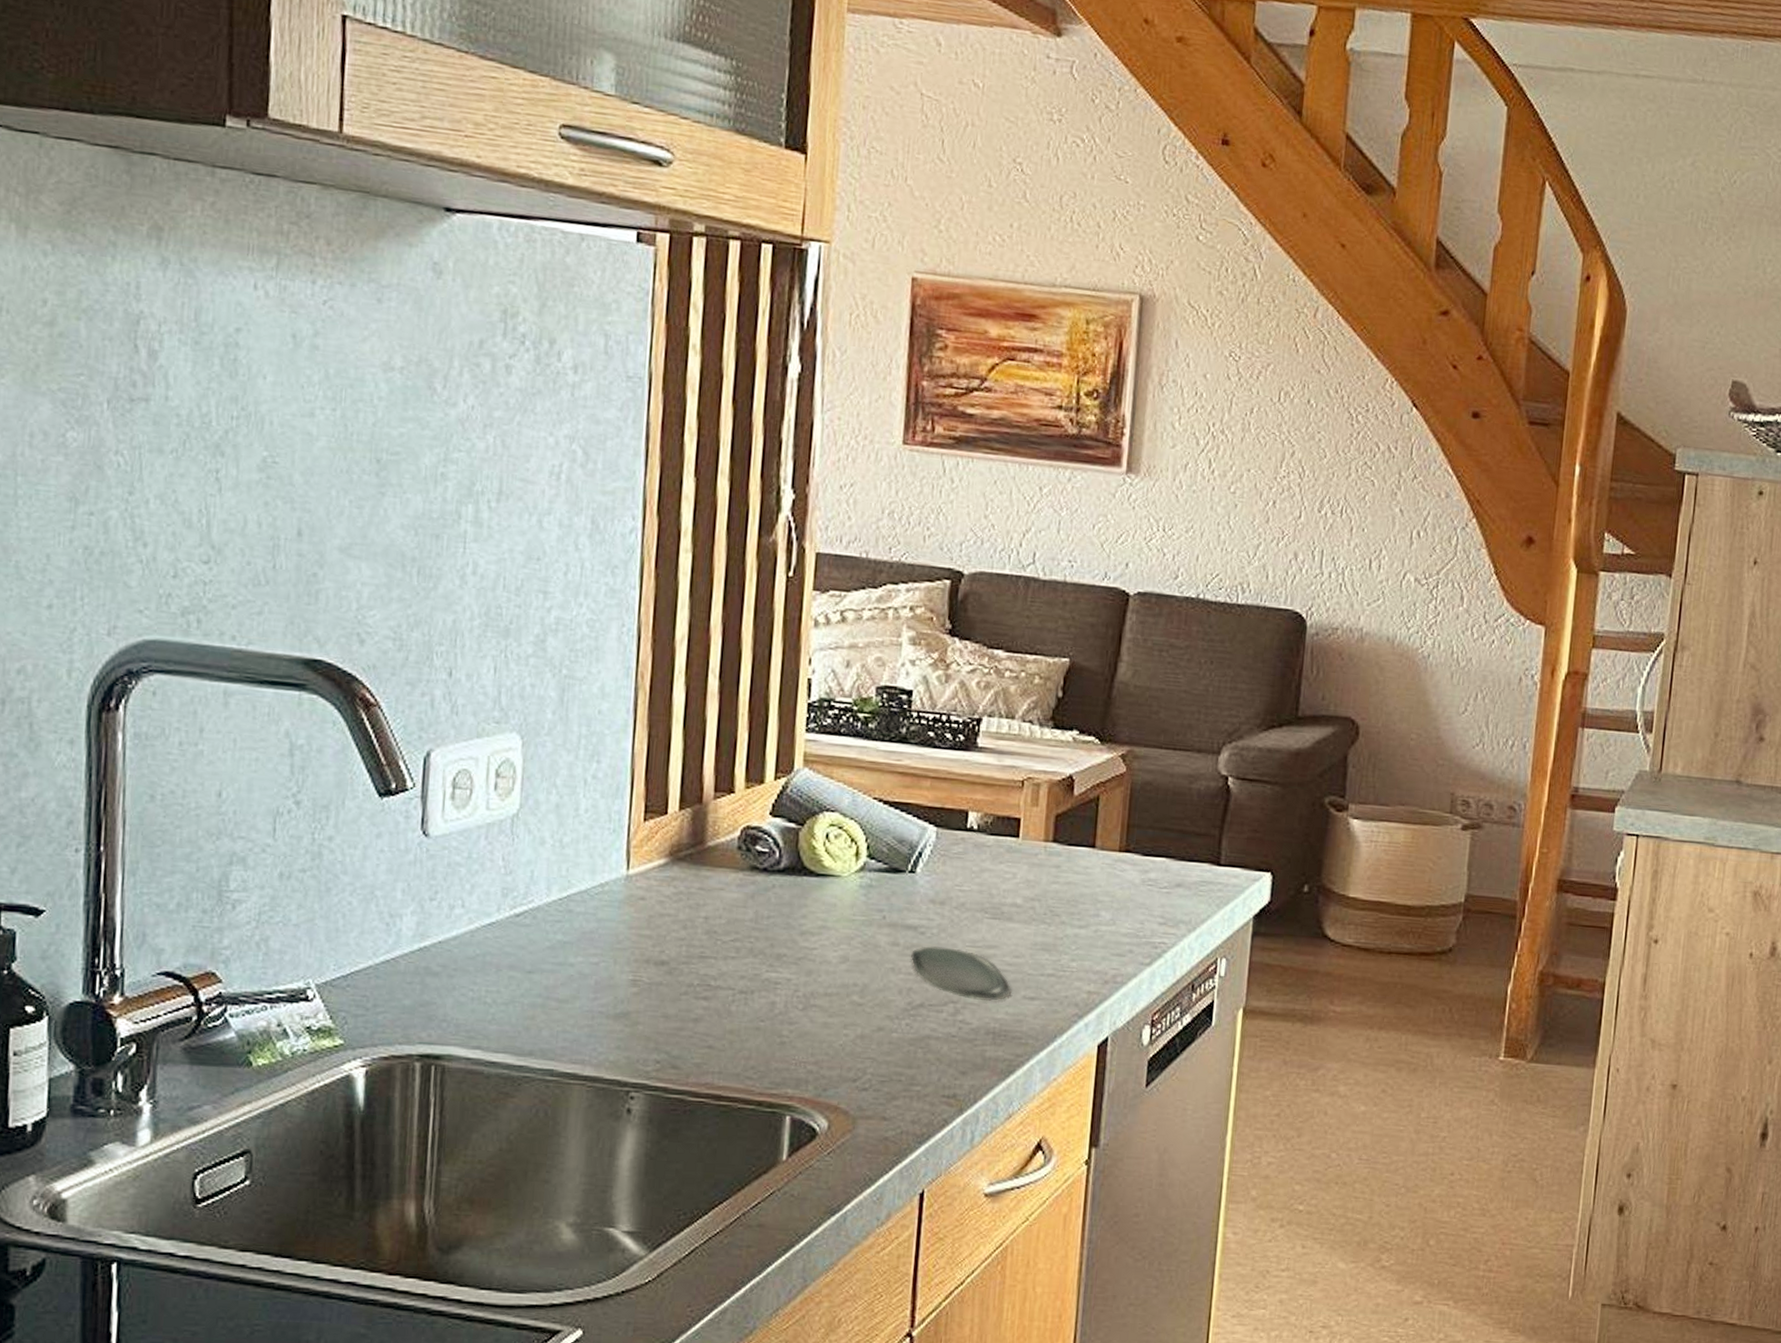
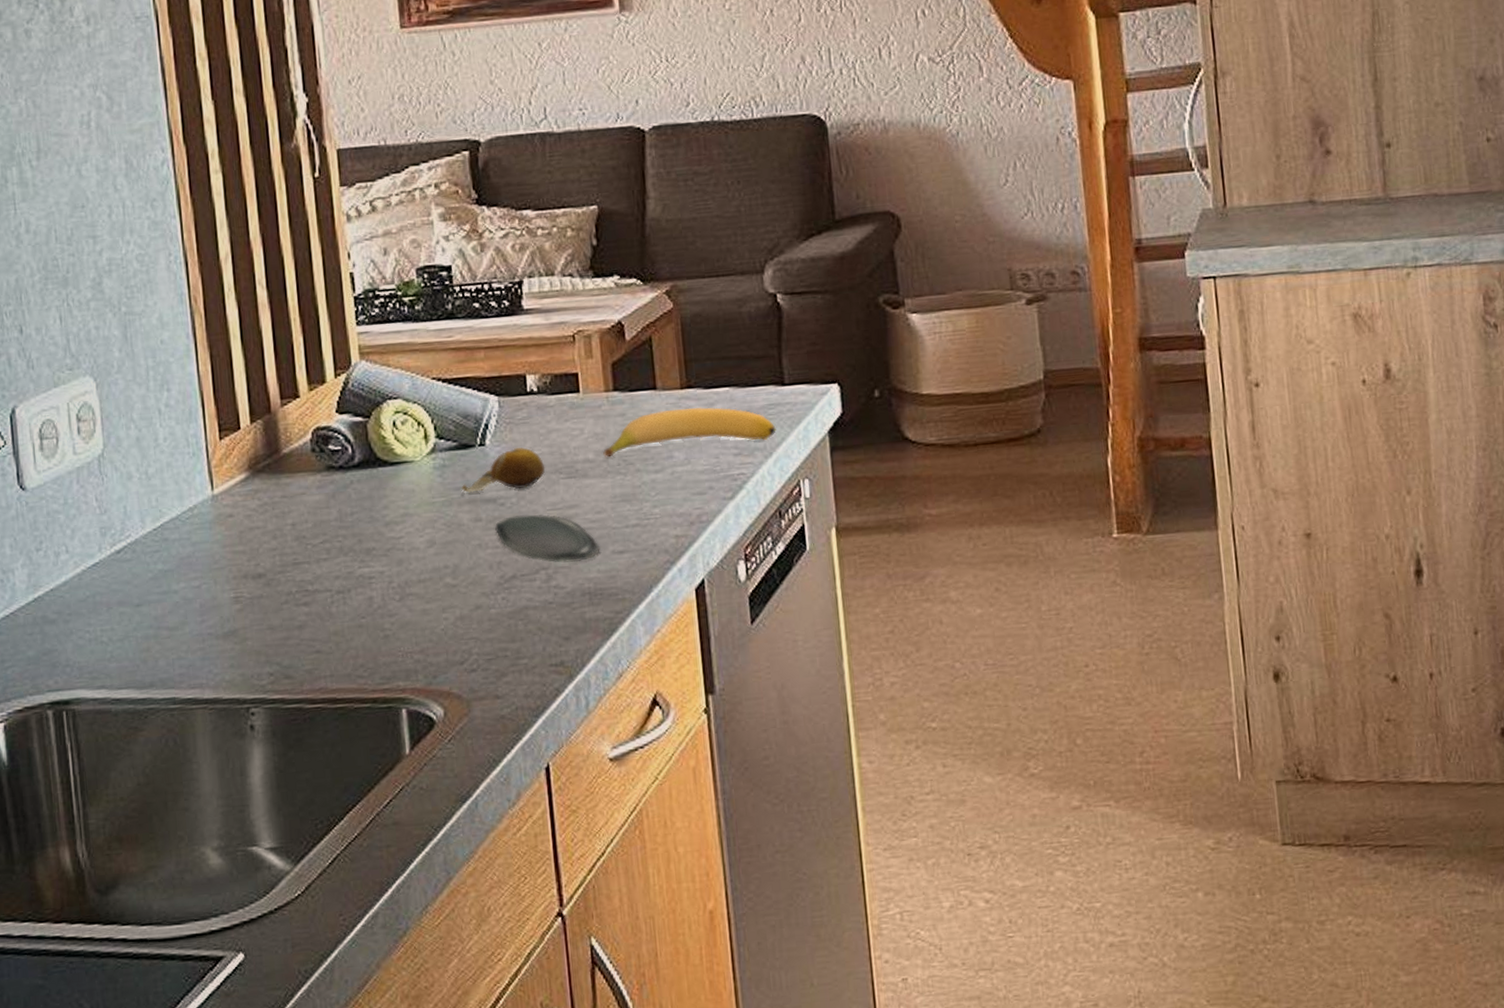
fruit: none [884,880,972,921] -> present [461,447,546,493]
banana: none [1031,868,1204,914] -> present [603,406,776,458]

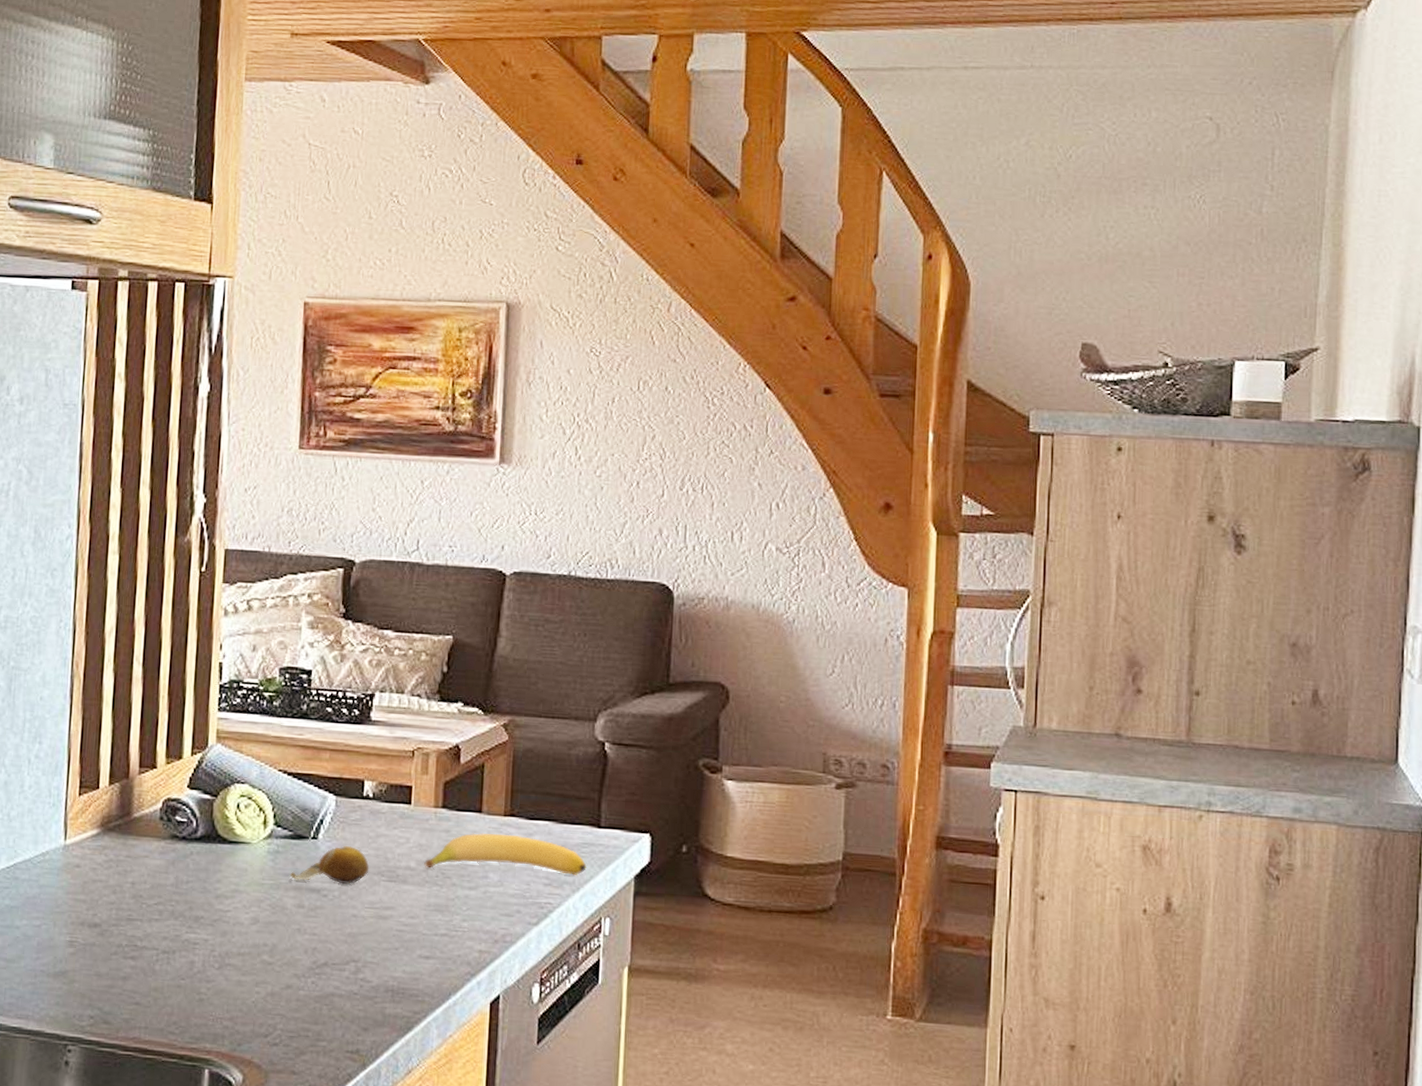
oval tray: present [495,514,600,563] -> none [315,908,408,960]

